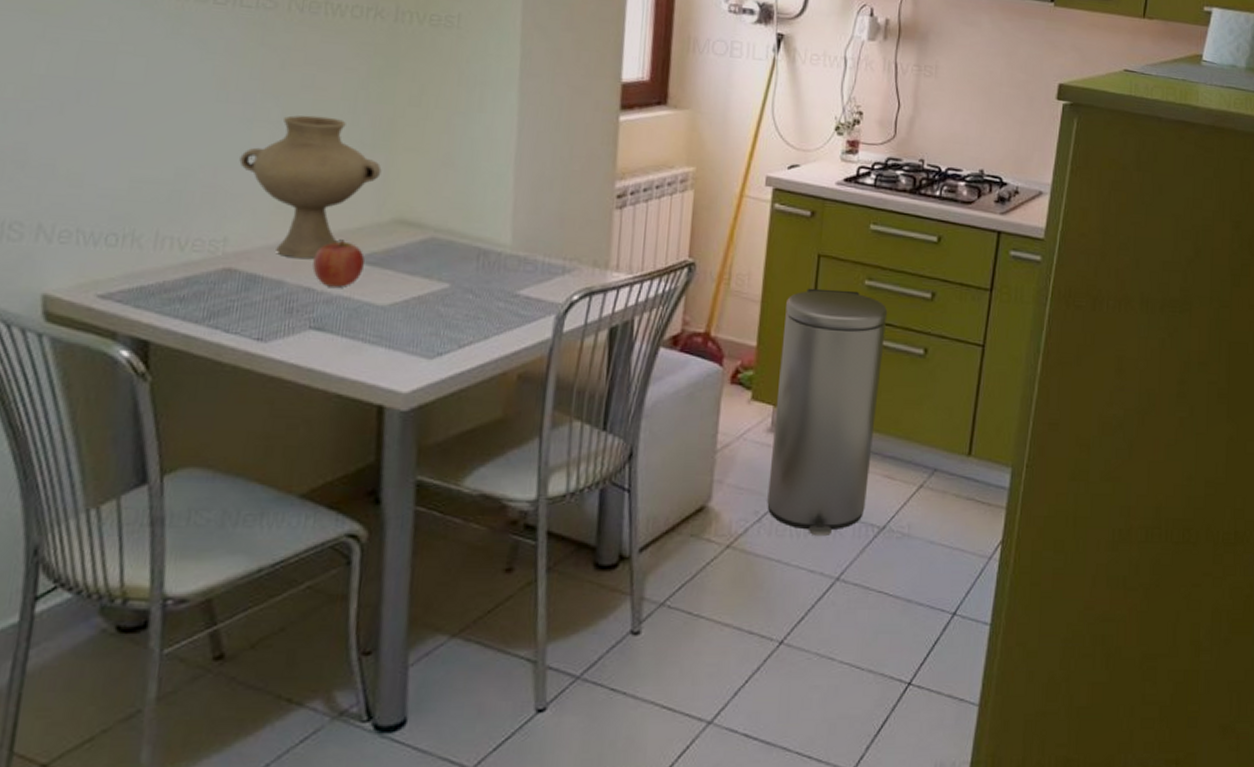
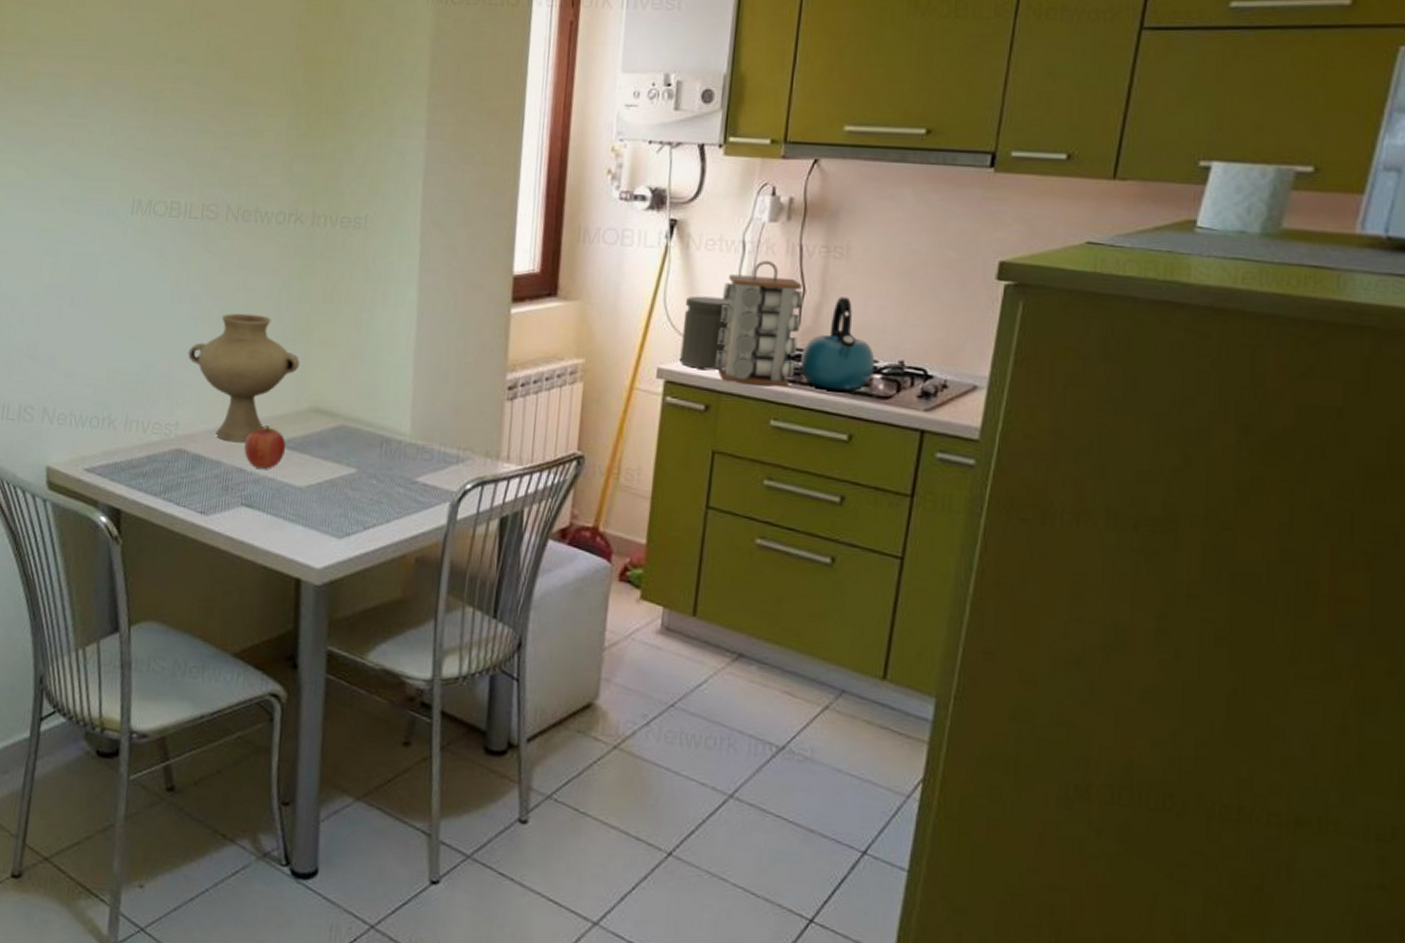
pedal bin: present [767,288,888,537] -> none [656,486,790,750]
jar: none [787,107,834,178] -> present [680,296,730,370]
spice rack: none [819,75,899,195] -> present [714,260,804,388]
kettle: none [896,111,960,198] -> present [800,297,875,392]

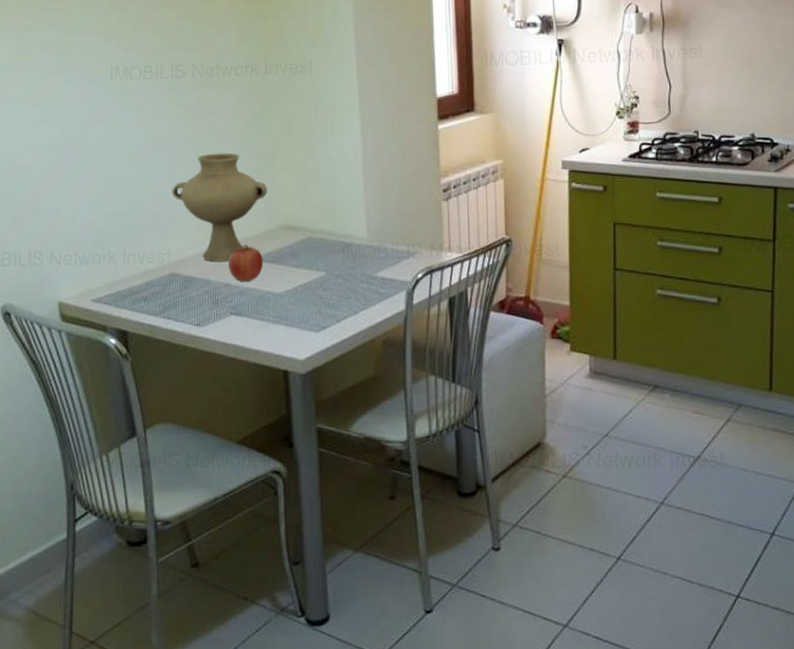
jar: present [680,296,730,370] -> none [578,98,614,158]
spice rack: present [714,260,804,388] -> none [606,64,671,168]
kettle: present [800,297,875,392] -> none [674,88,732,163]

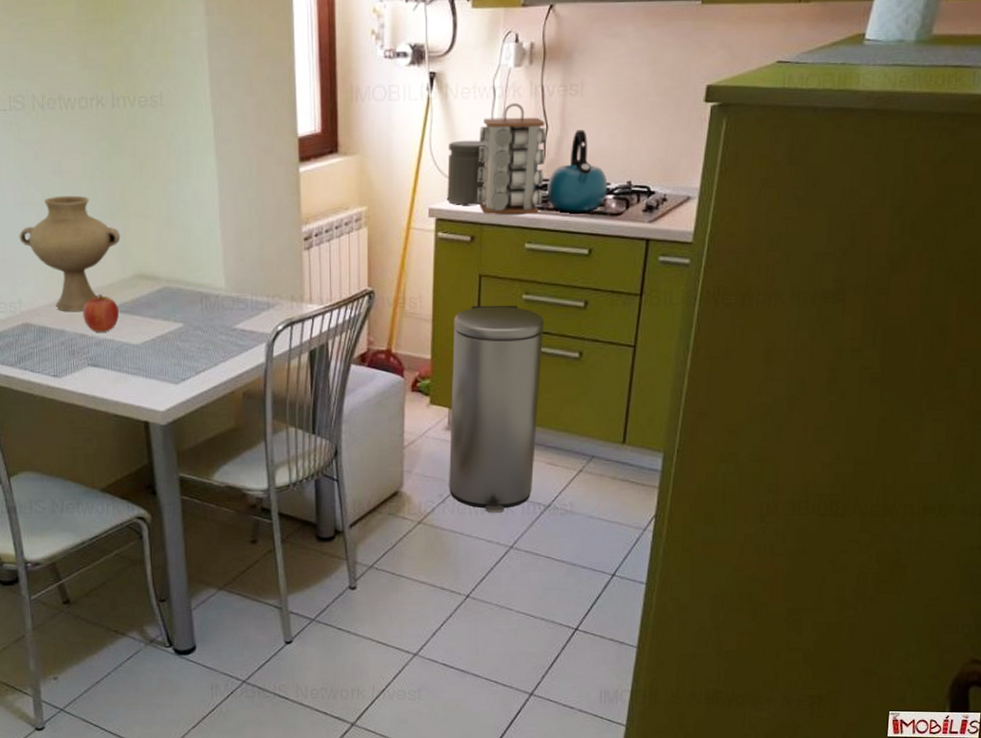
jar: none [578,98,614,158] -> present [447,140,486,205]
pedal bin: none [591,251,681,466] -> present [449,305,545,514]
spice rack: none [606,64,671,168] -> present [476,102,547,216]
kettle: none [674,88,732,163] -> present [547,129,608,213]

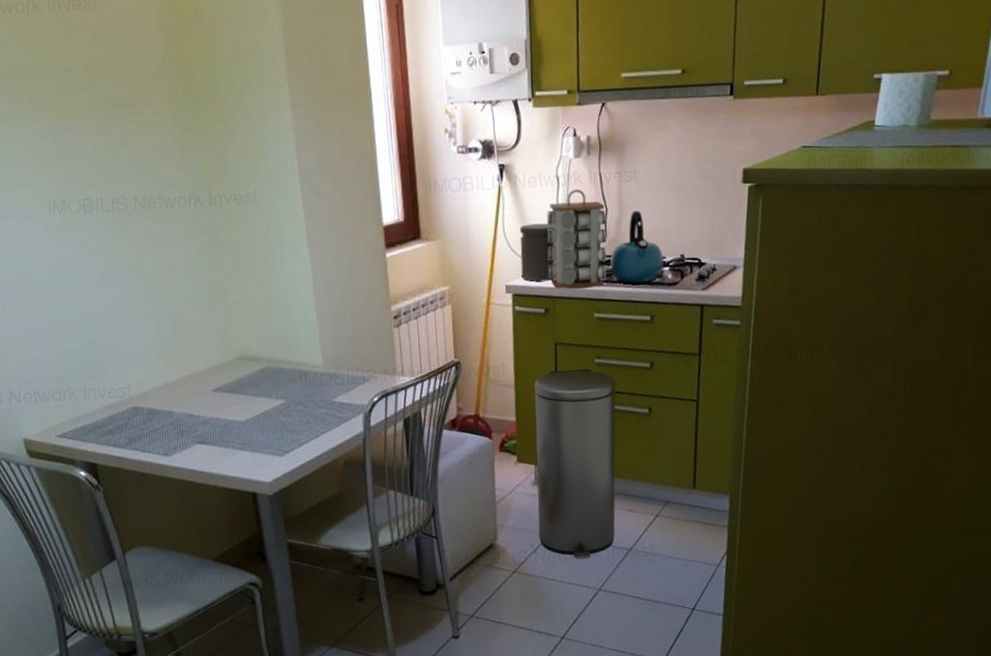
vase: present [19,195,121,311] -> none [125,286,223,394]
fruit: present [83,295,119,332] -> none [189,377,224,412]

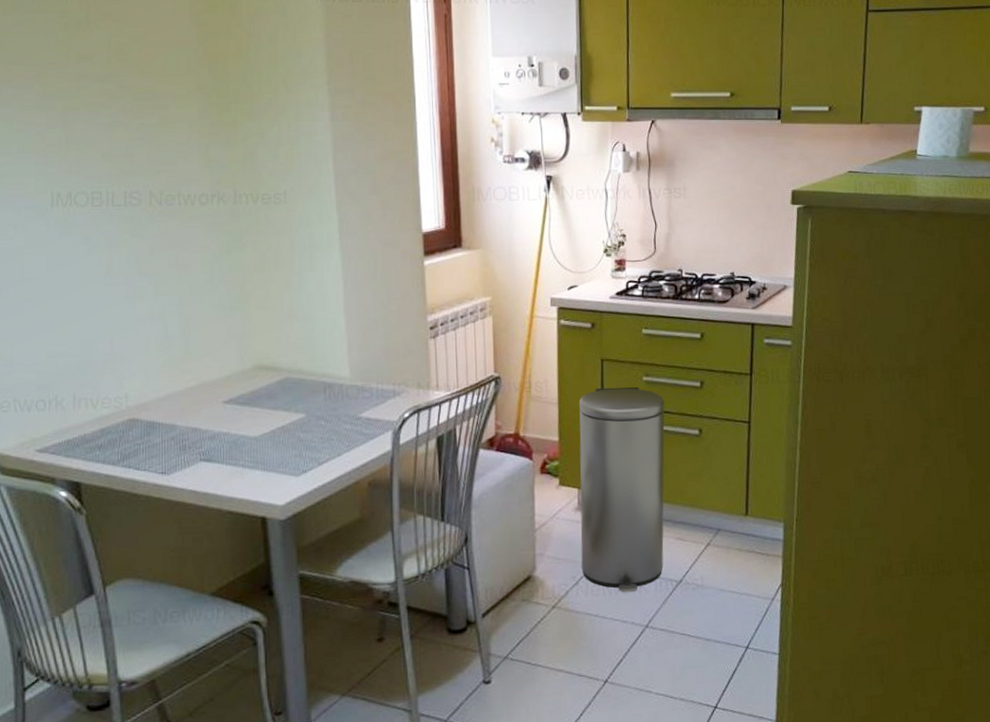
jar: present [520,223,554,282] -> none [566,236,602,295]
spice rack: present [546,189,608,290] -> none [594,203,657,305]
kettle: present [610,210,664,284] -> none [659,227,714,301]

